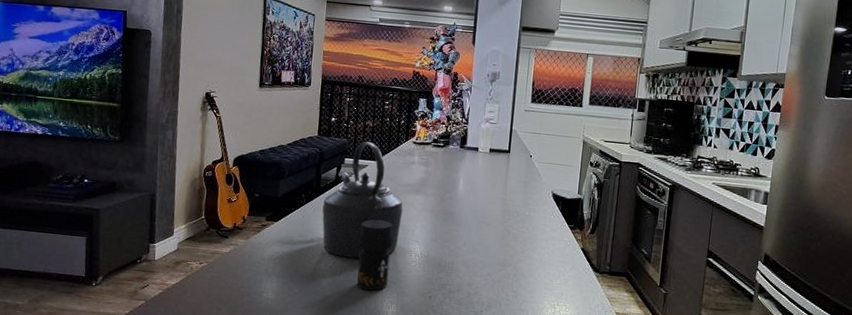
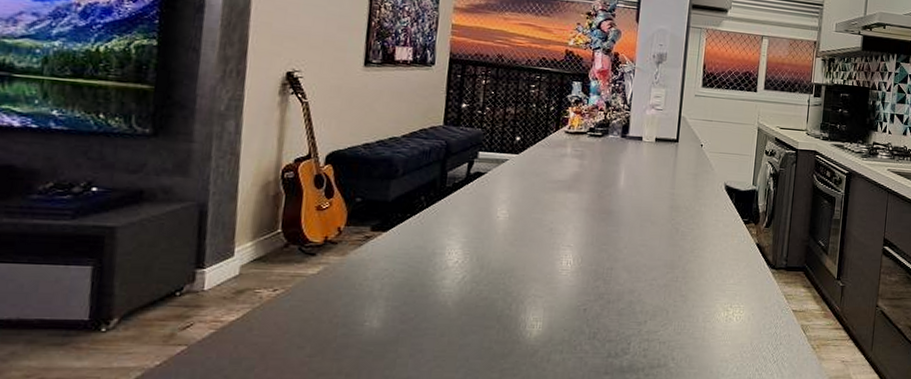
kettle: present [322,142,403,258] -> none [448,132,552,270]
jar: present [356,219,393,291] -> none [492,223,540,308]

